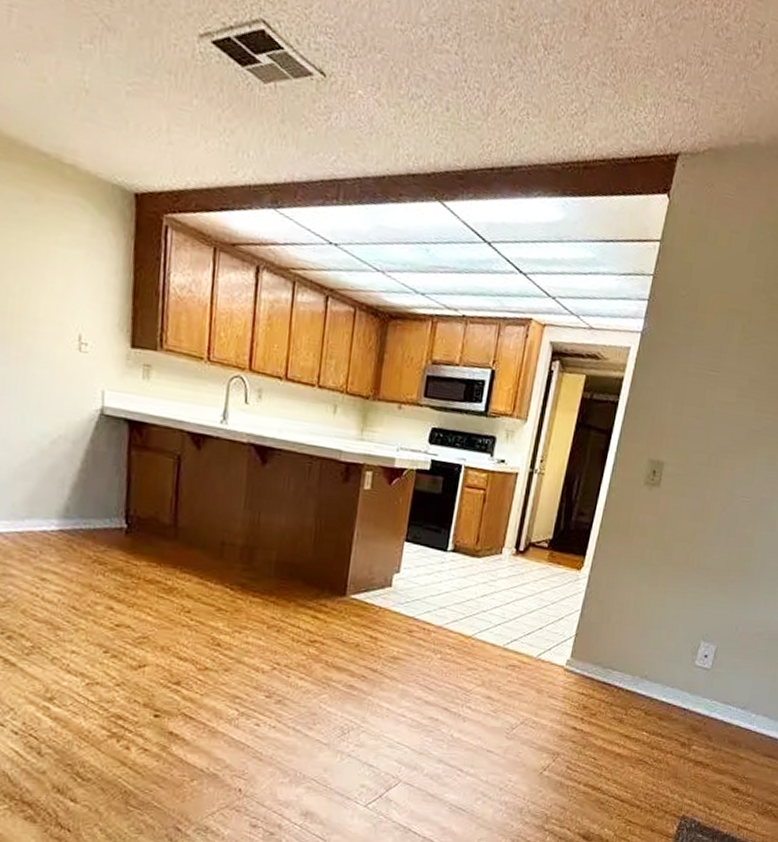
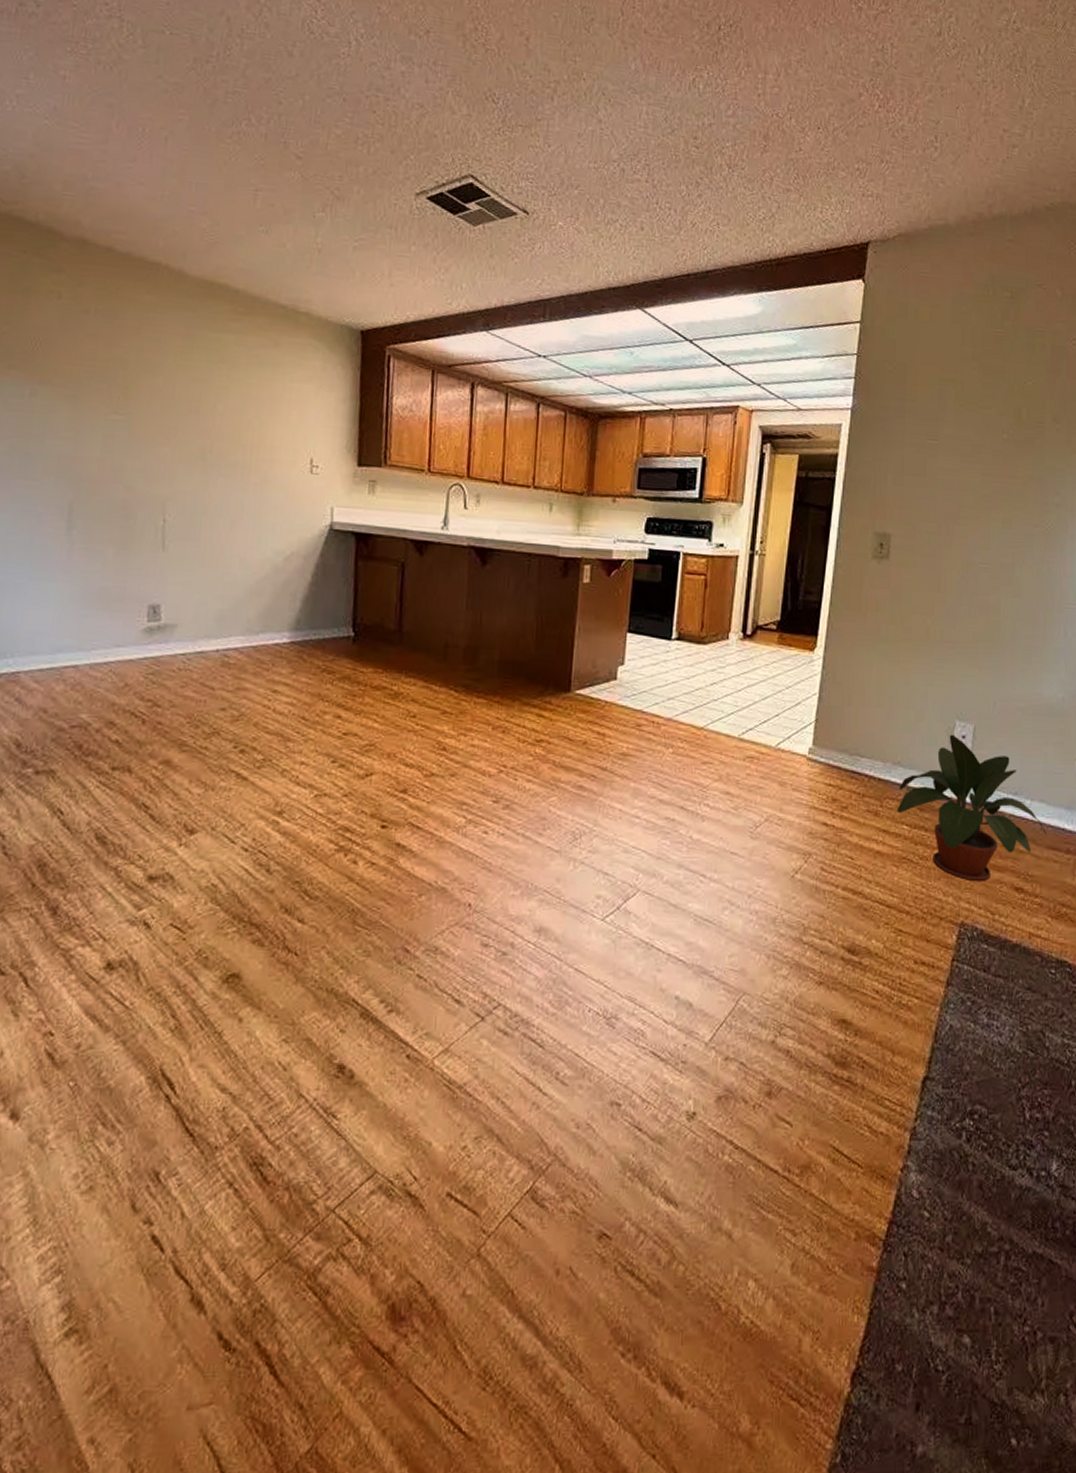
potted plant: none [639,653,765,783] -> present [896,734,1046,882]

